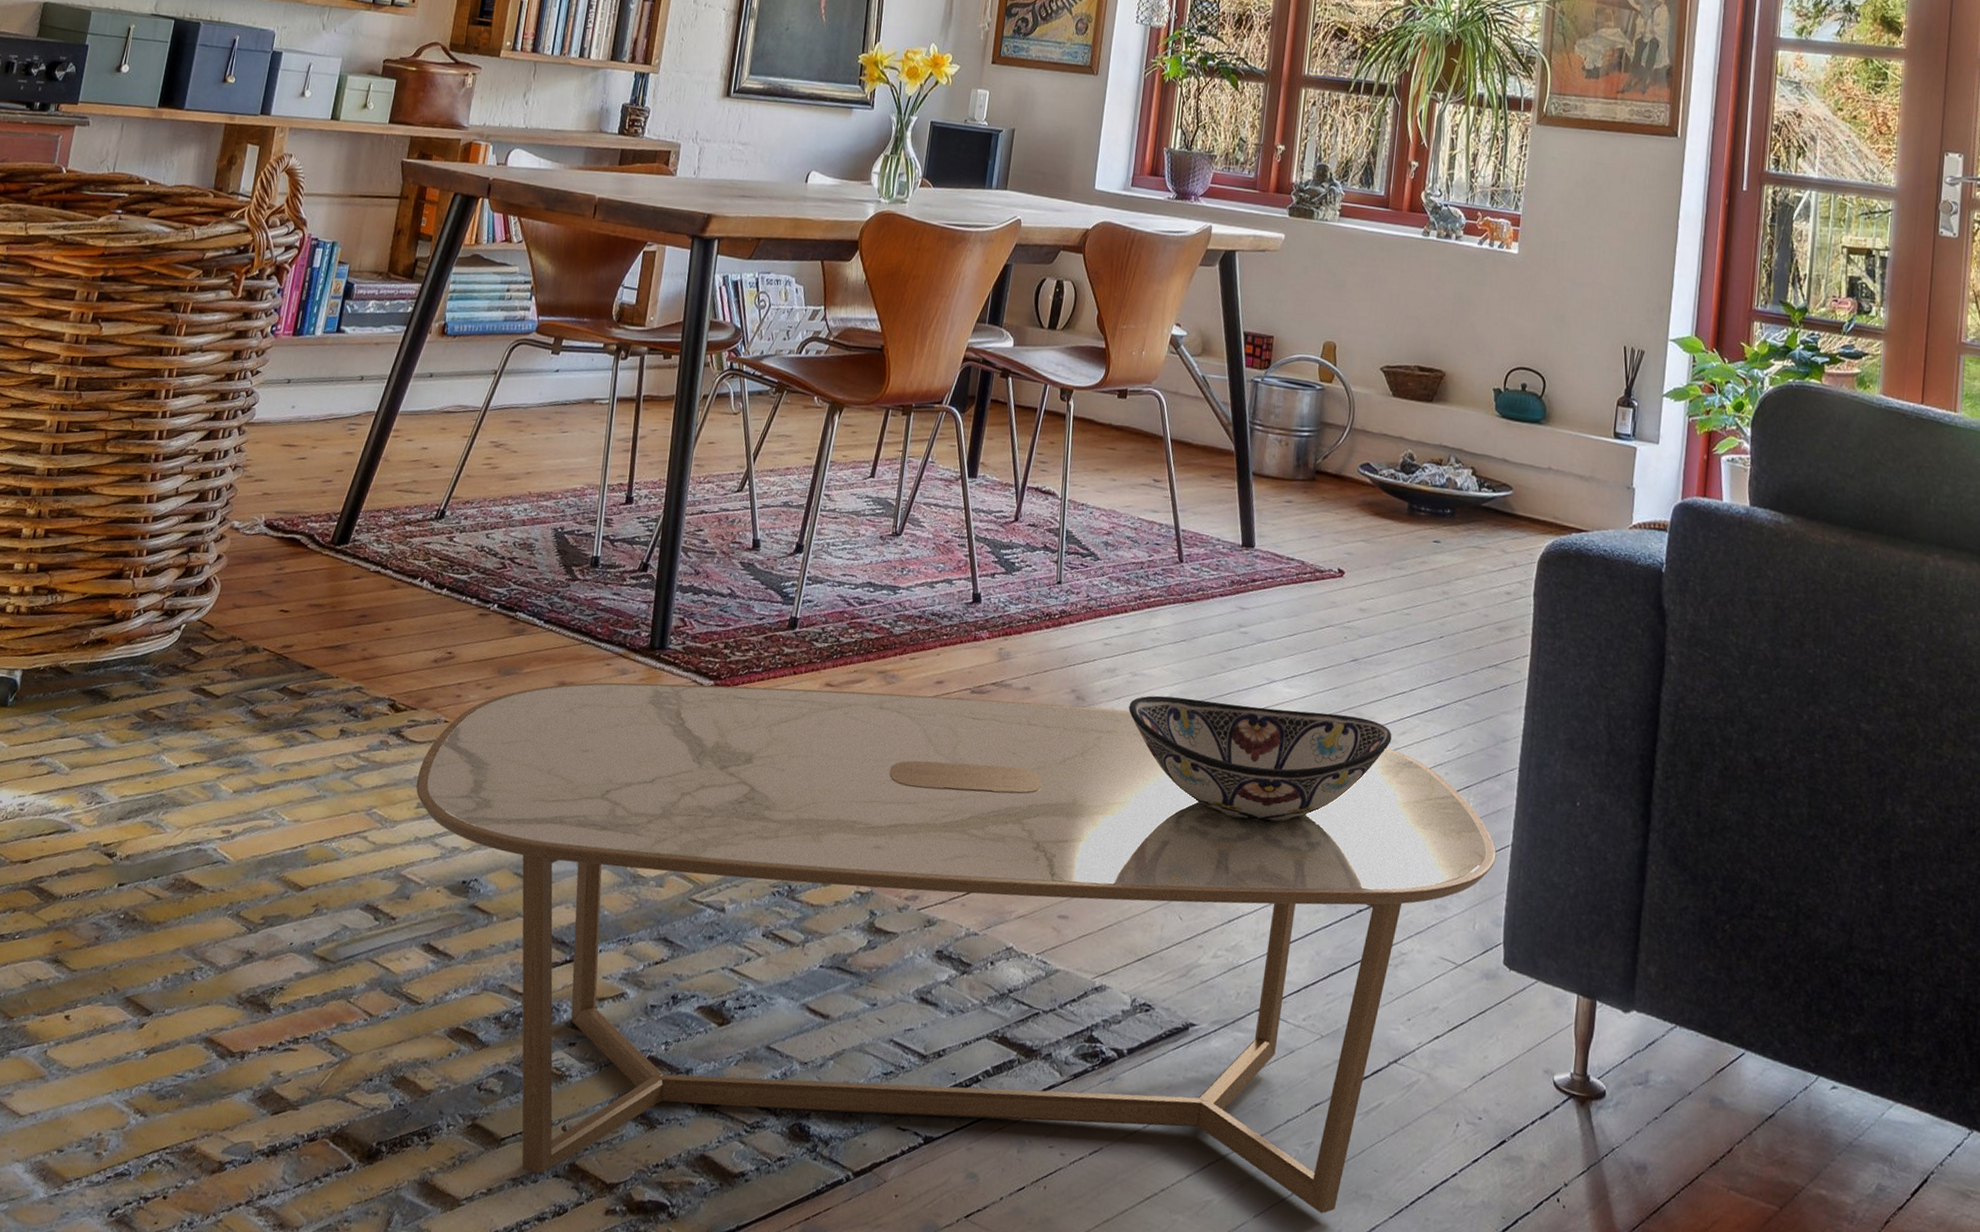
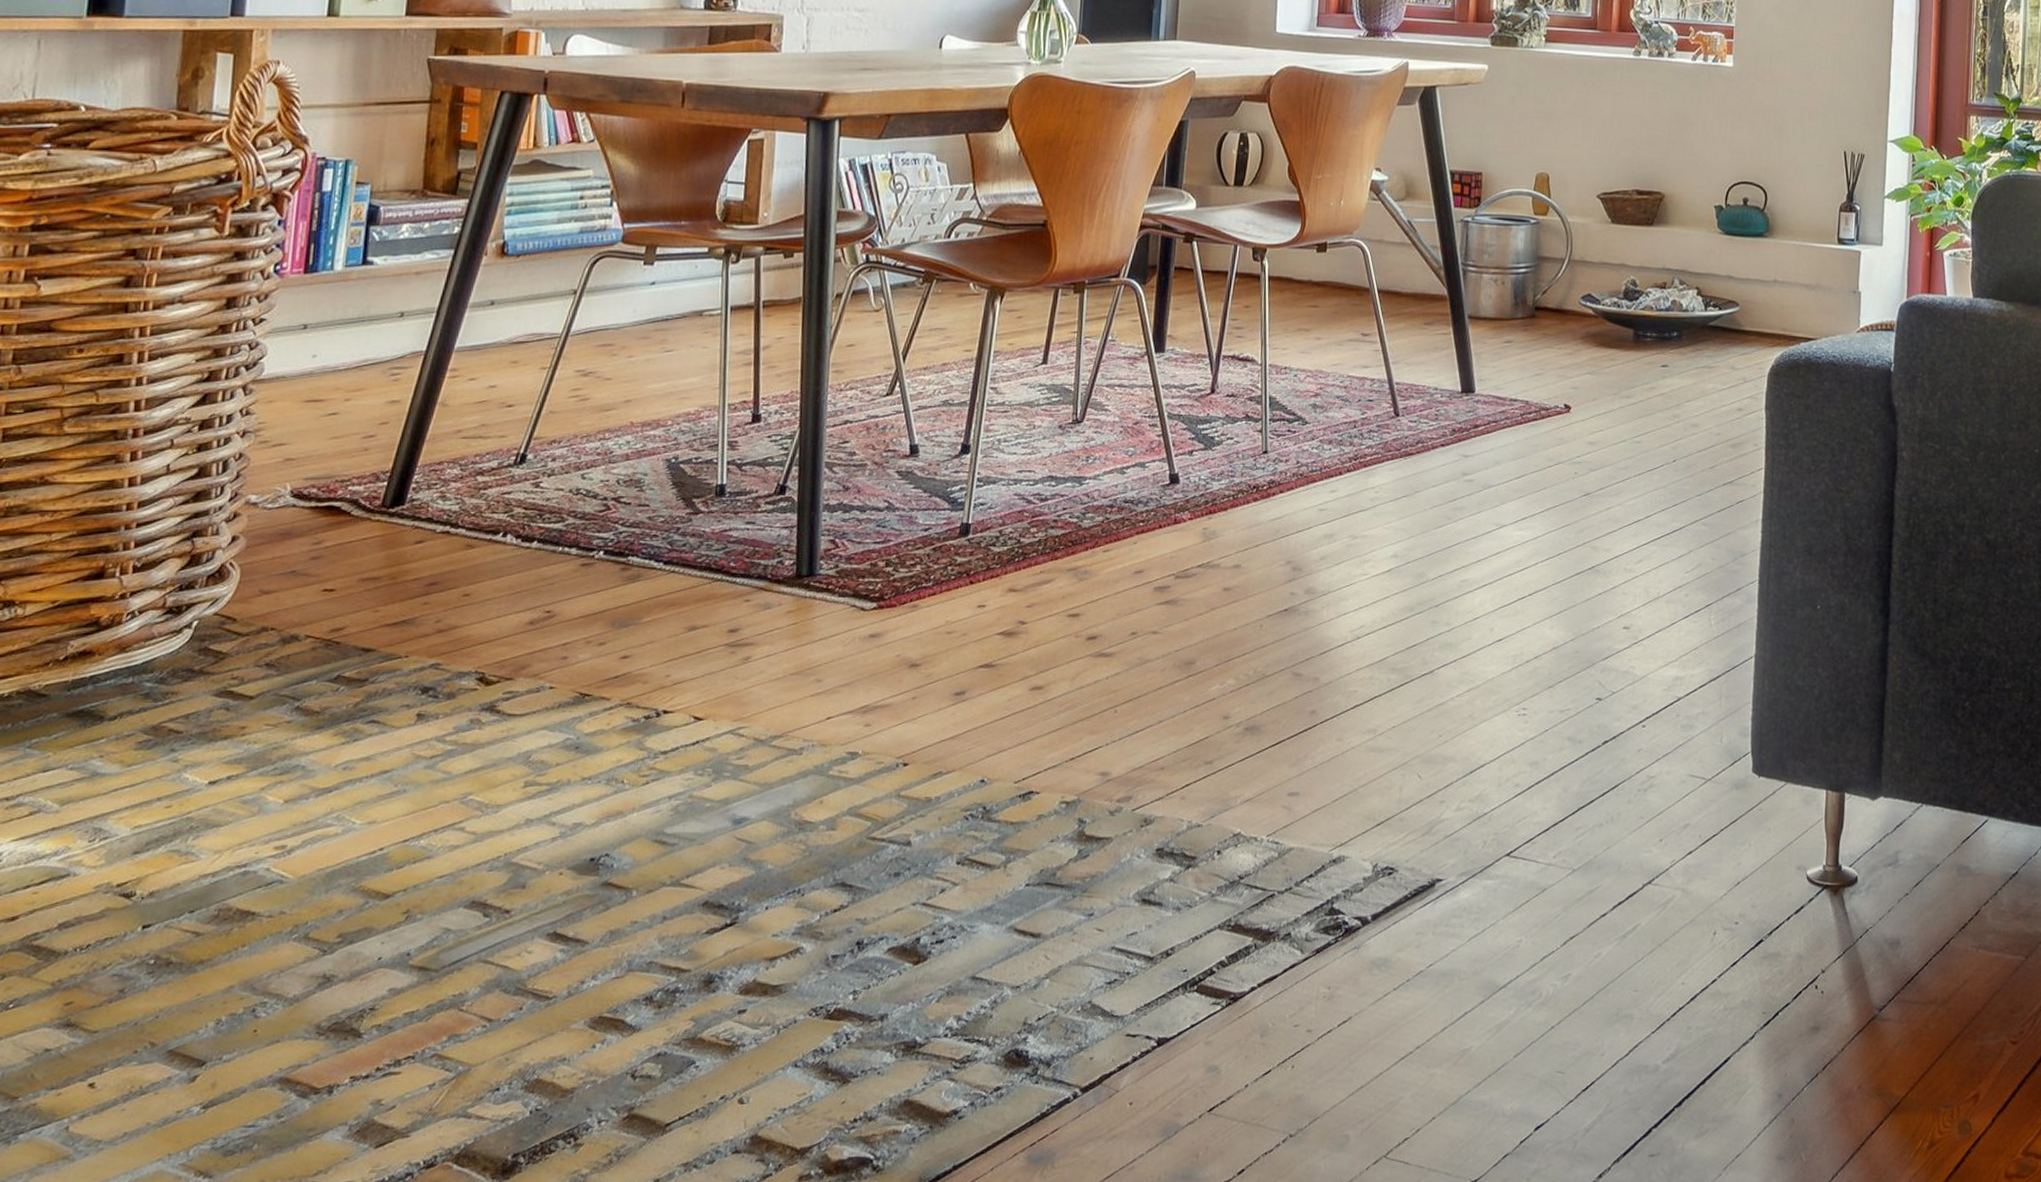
coffee table: present [416,682,1497,1214] -> none [520,574,1740,1154]
ceramic bowl: present [1128,695,1392,822] -> none [1350,551,1629,669]

